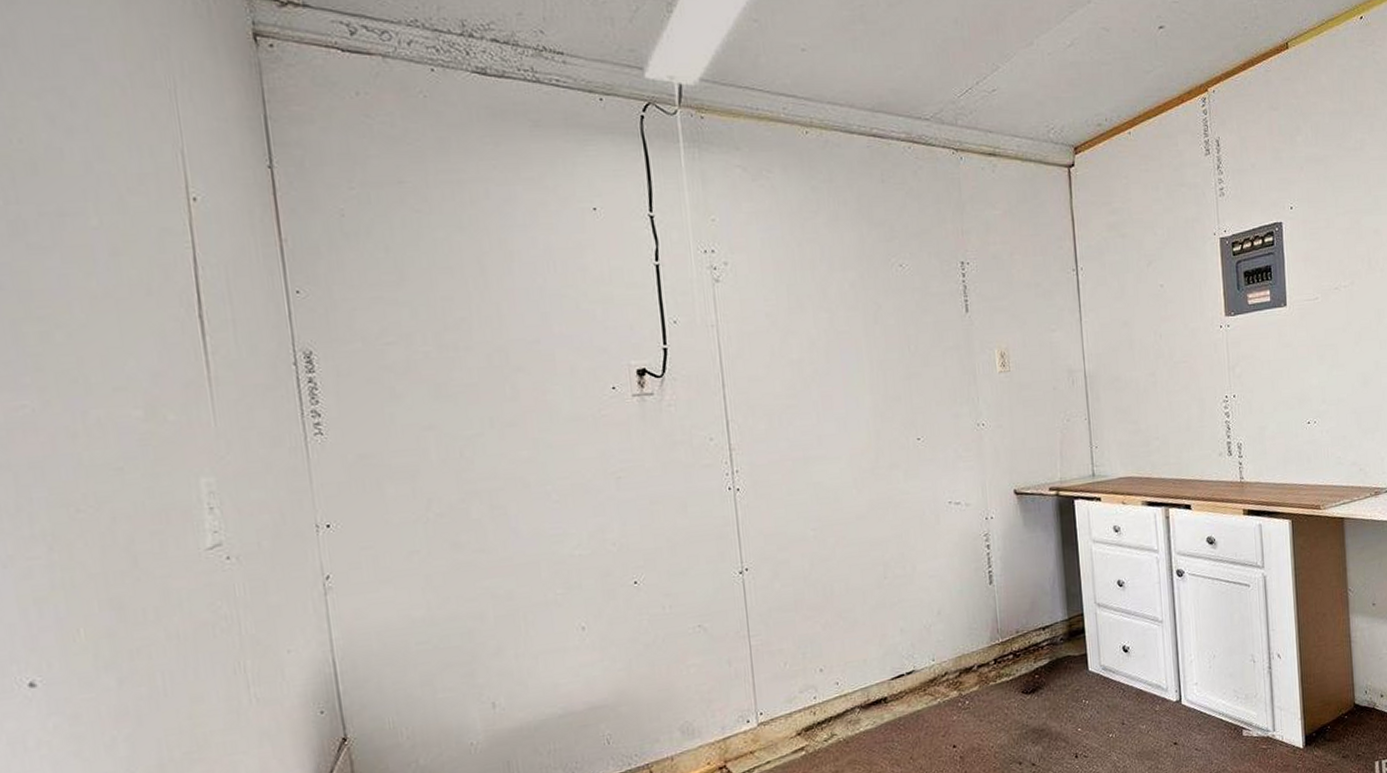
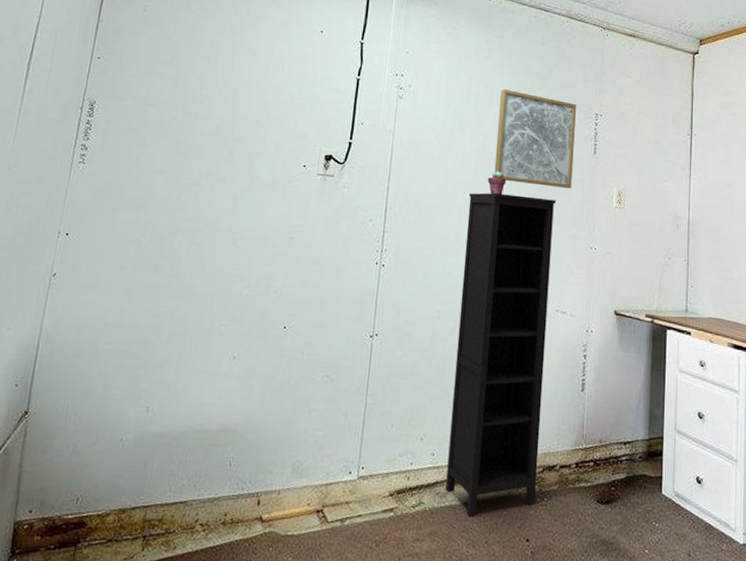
bookcase: none [825,376,957,737] -> present [445,192,557,517]
wall art: none [840,248,945,364] -> present [494,89,576,189]
potted succulent: none [844,353,867,382] -> present [487,171,506,195]

